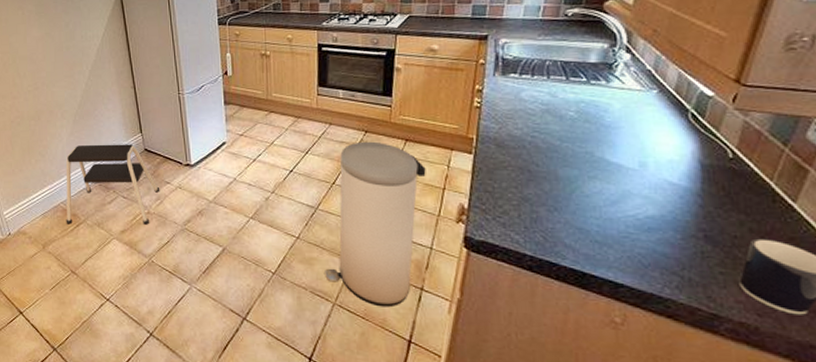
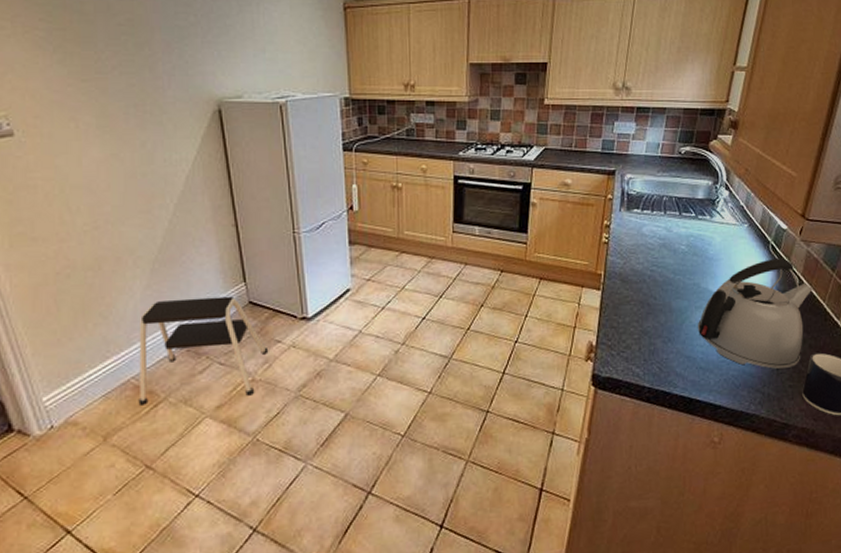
pedal bin: present [325,141,426,308] -> none [458,281,559,458]
kettle: none [590,128,756,252] -> present [697,258,814,369]

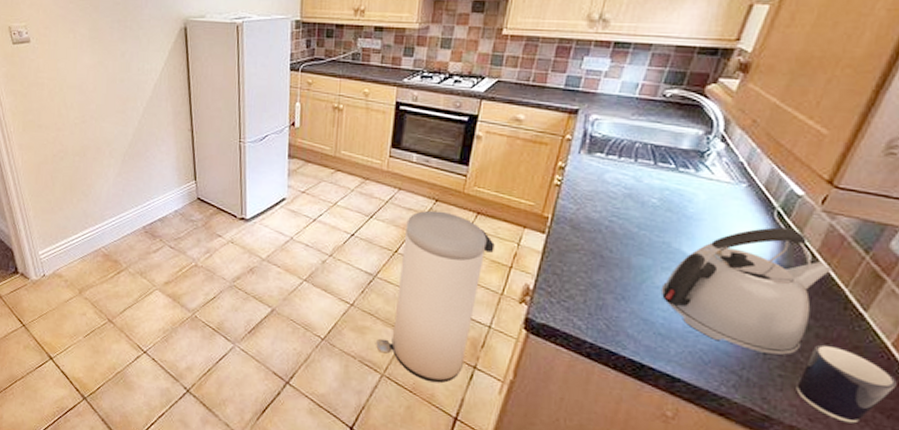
step stool: present [138,296,269,405] -> none [106,188,211,278]
pedal bin: none [458,281,559,458] -> present [376,210,495,383]

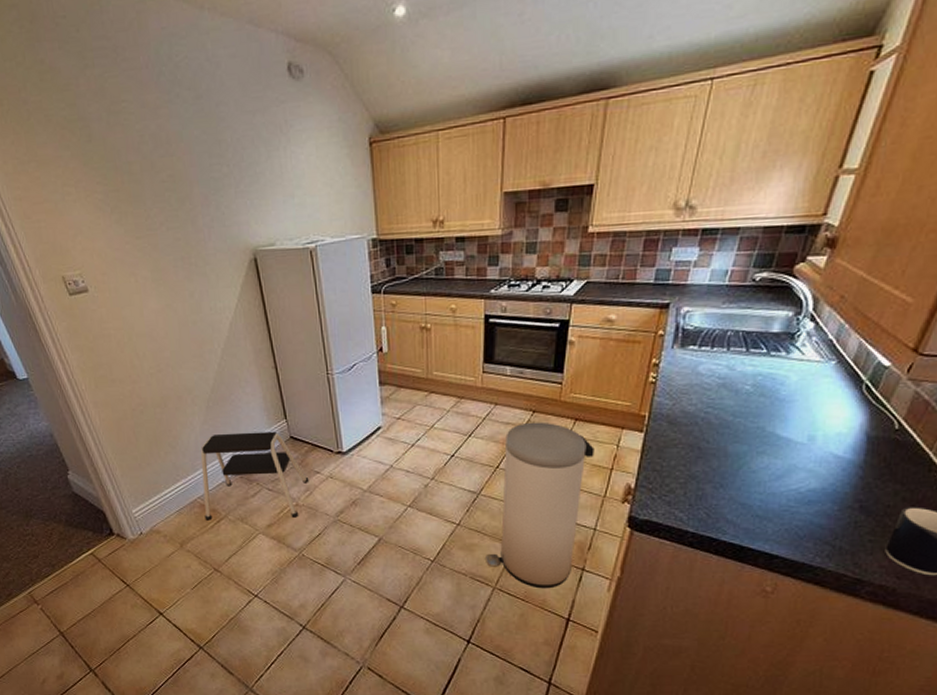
step stool: none [106,188,211,278] -> present [200,431,309,521]
kettle: present [661,227,834,355] -> none [757,400,919,521]

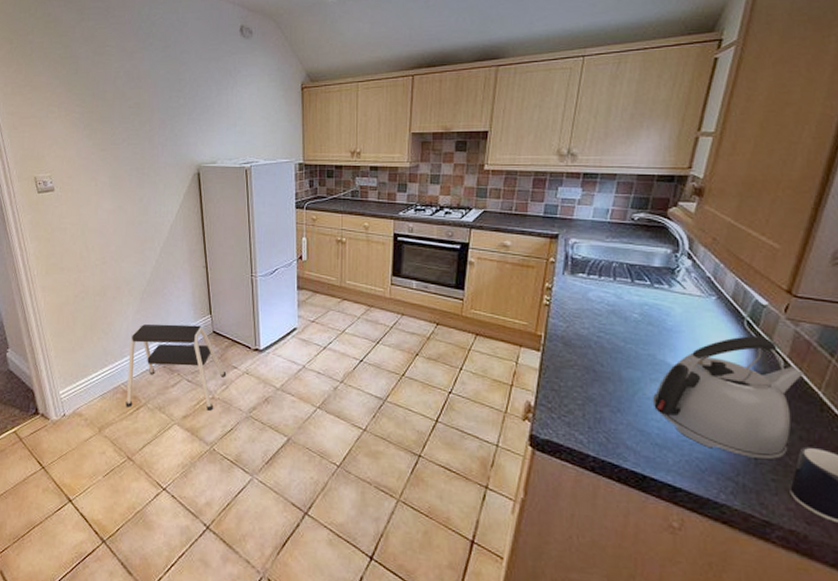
pedal bin: present [486,421,594,589] -> none [390,334,495,506]
kettle: none [757,400,919,521] -> present [652,336,805,459]

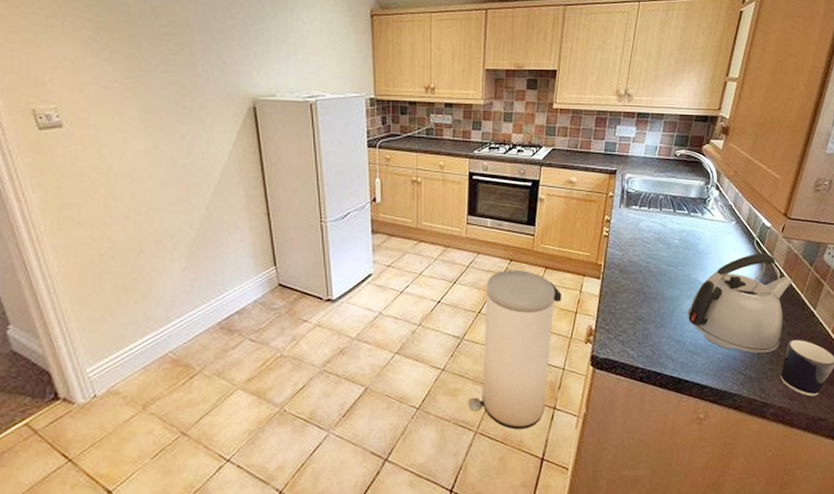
step stool: present [125,324,227,411] -> none [175,279,296,377]
pedal bin: none [390,334,495,506] -> present [468,269,562,430]

